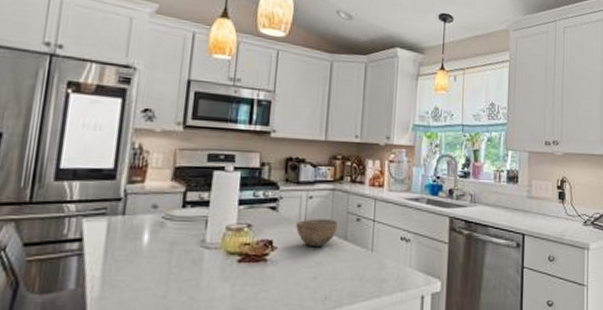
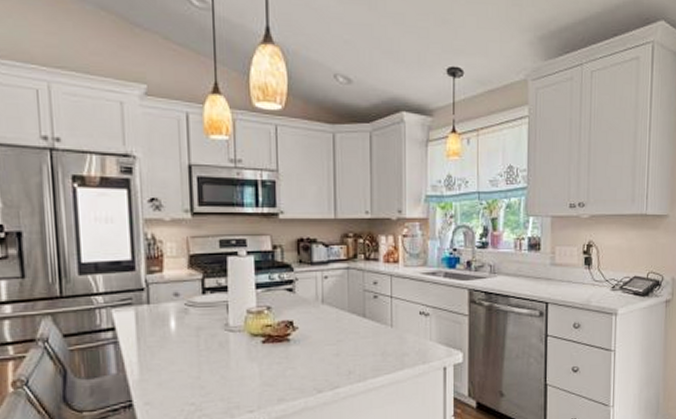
bowl: present [296,219,338,246] -> none [314,298,355,325]

